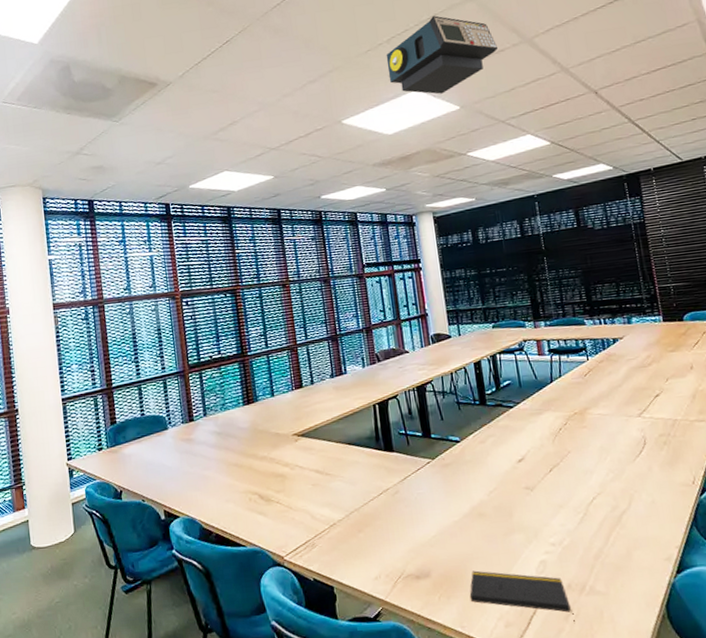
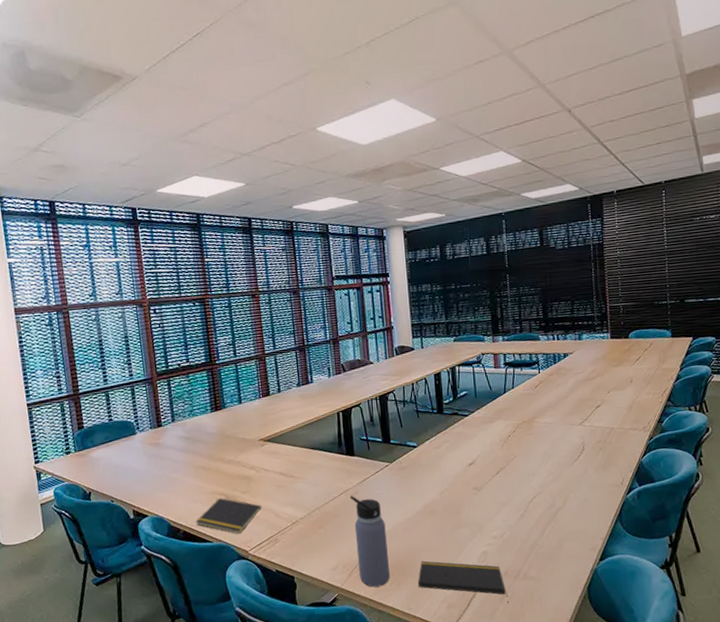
notepad: none [228,497,298,537] -> present [195,498,262,534]
projector: present [386,16,497,94] -> none [364,19,477,105]
water bottle: none [390,495,439,601] -> present [349,495,390,587]

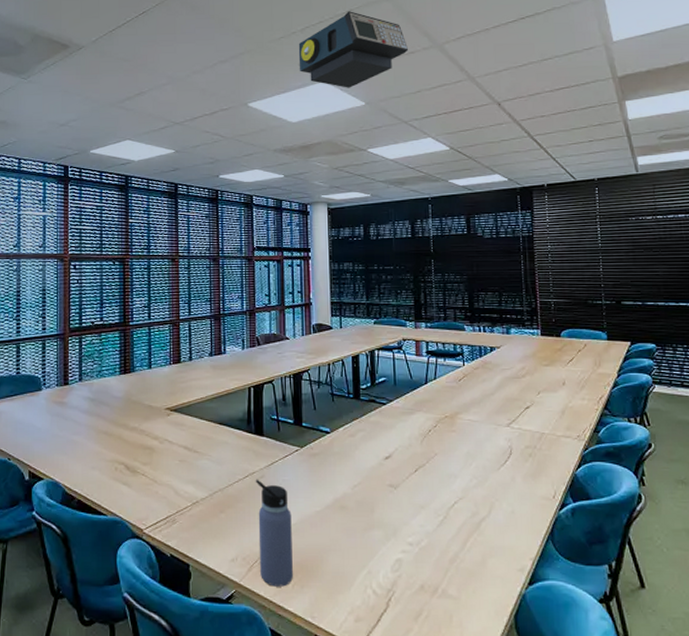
notepad: present [195,498,262,534] -> none [91,468,162,509]
projector: none [364,19,477,105] -> present [298,11,408,88]
notepad: present [417,561,509,604] -> none [323,562,424,624]

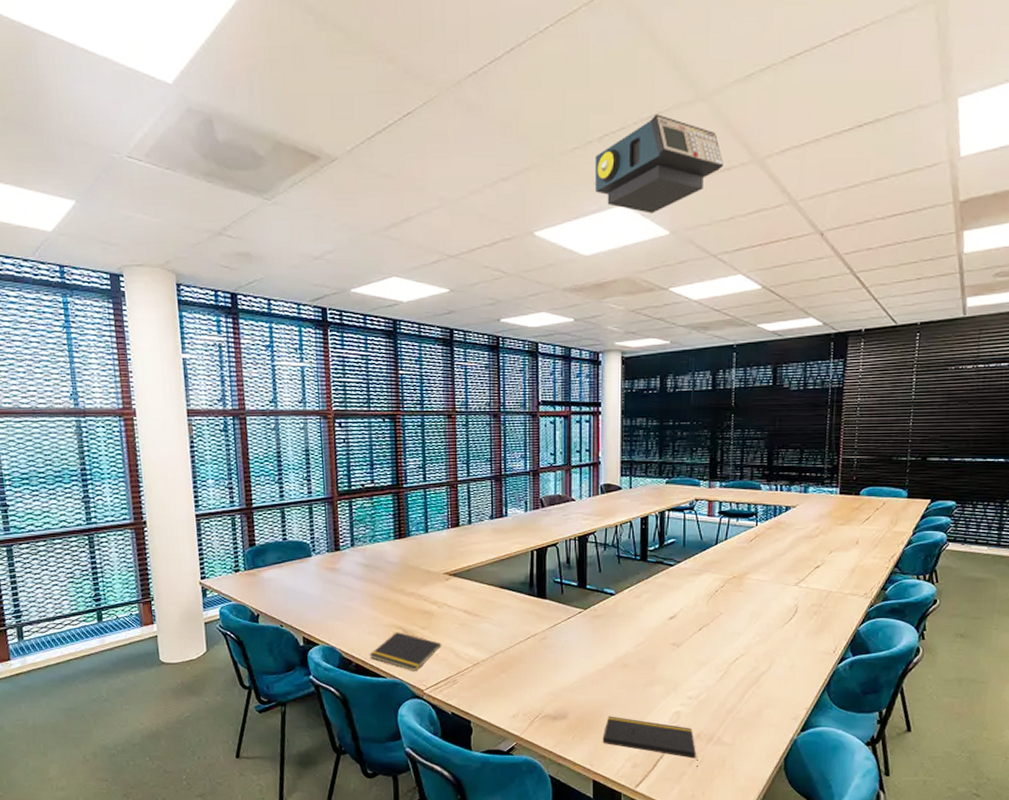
notepad: none [91,468,162,509] -> present [369,632,442,671]
water bottle: present [255,479,293,587] -> none [537,640,573,739]
notepad: none [323,562,424,624] -> present [602,716,698,768]

